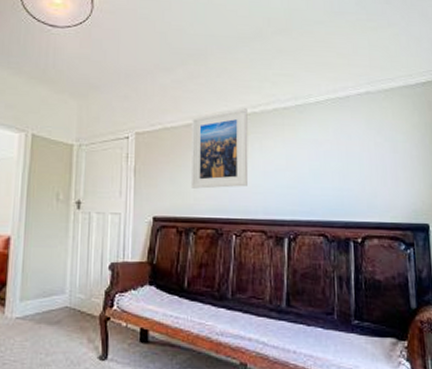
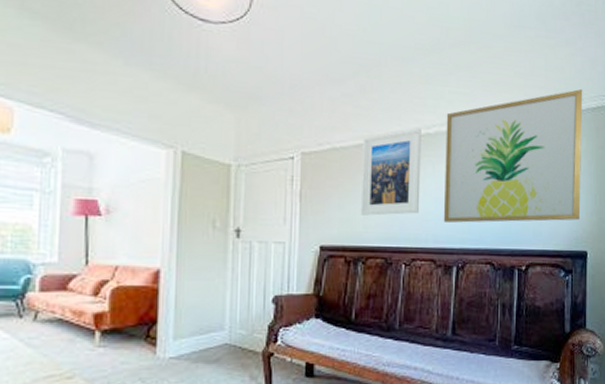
wall art: none [271,65,418,196] -> present [443,88,583,223]

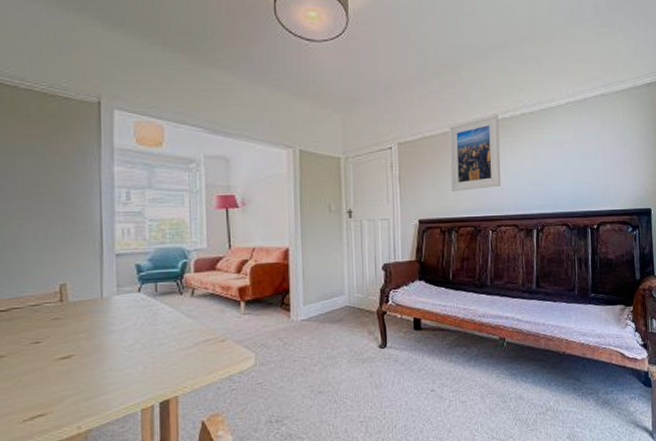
wall art: present [443,88,583,223] -> none [519,67,643,192]

